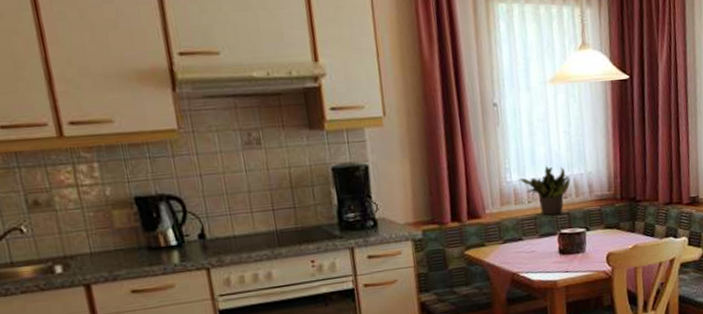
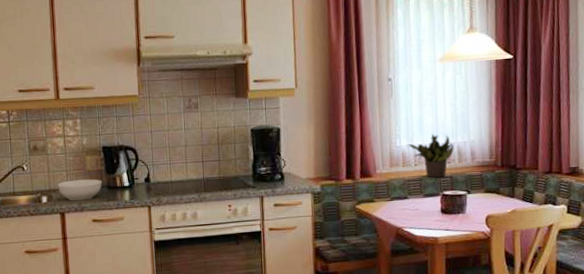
bowl: none [74,239,140,269] -> present [57,179,102,201]

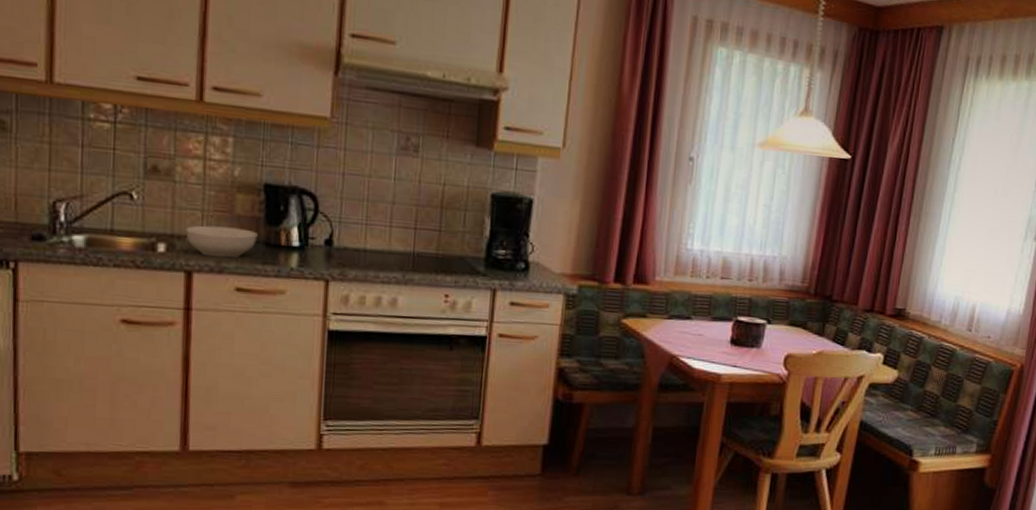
potted plant: present [407,133,454,178] -> none [700,239,760,298]

